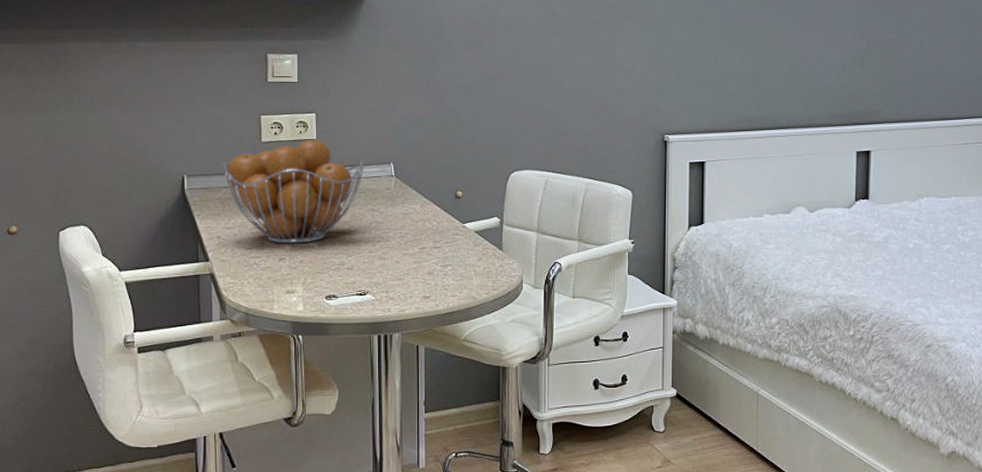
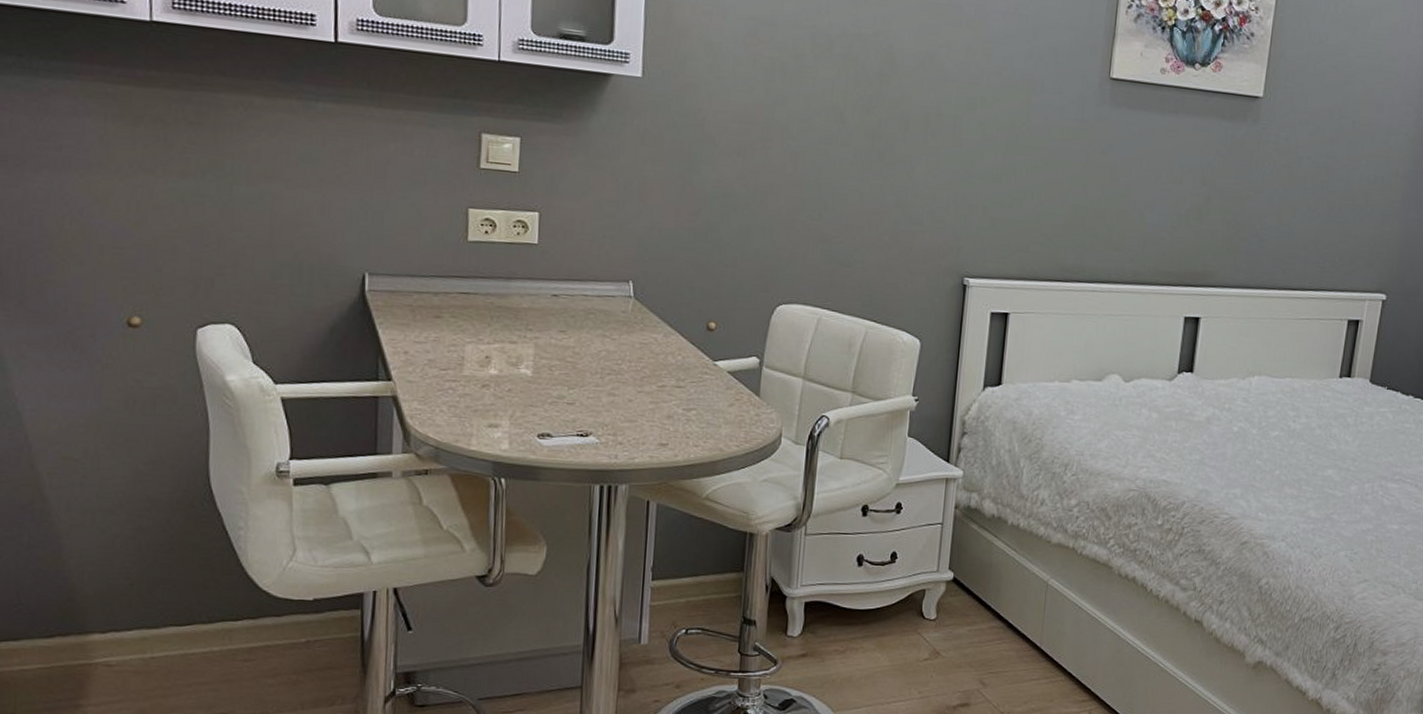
fruit basket: present [222,139,365,243] -> none [415,243,598,369]

